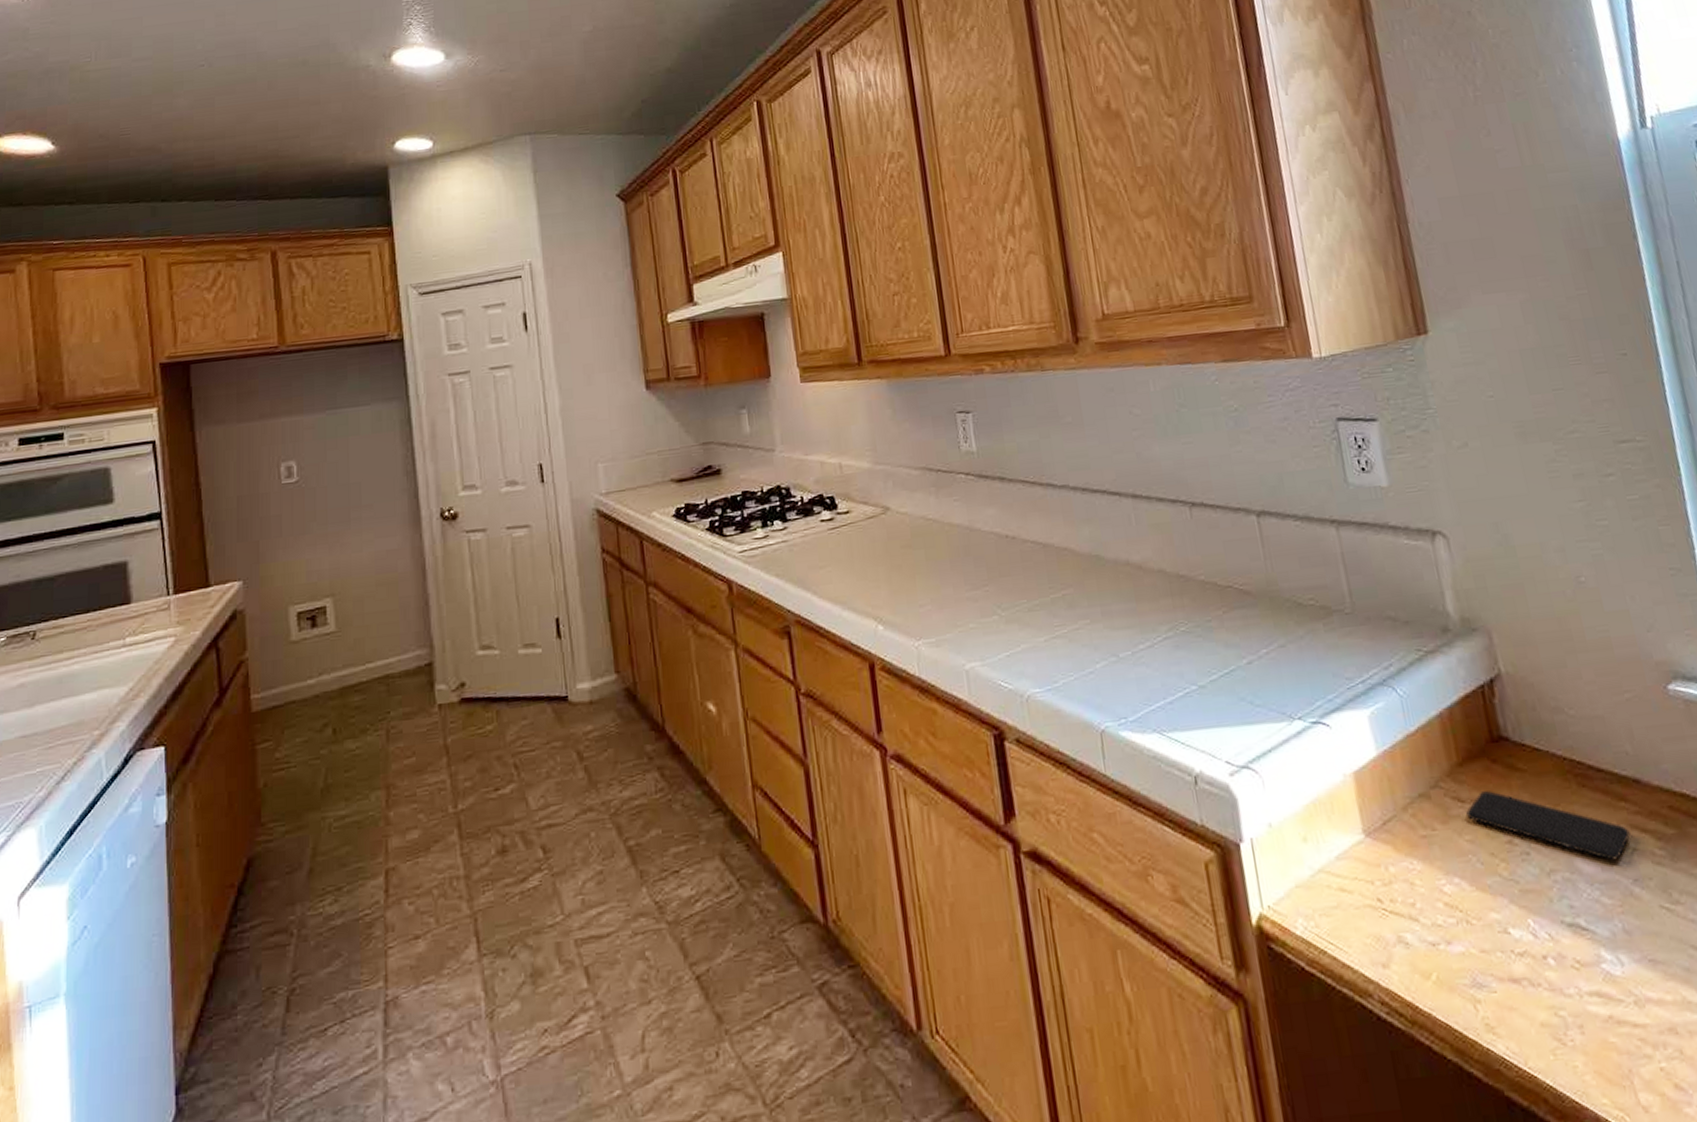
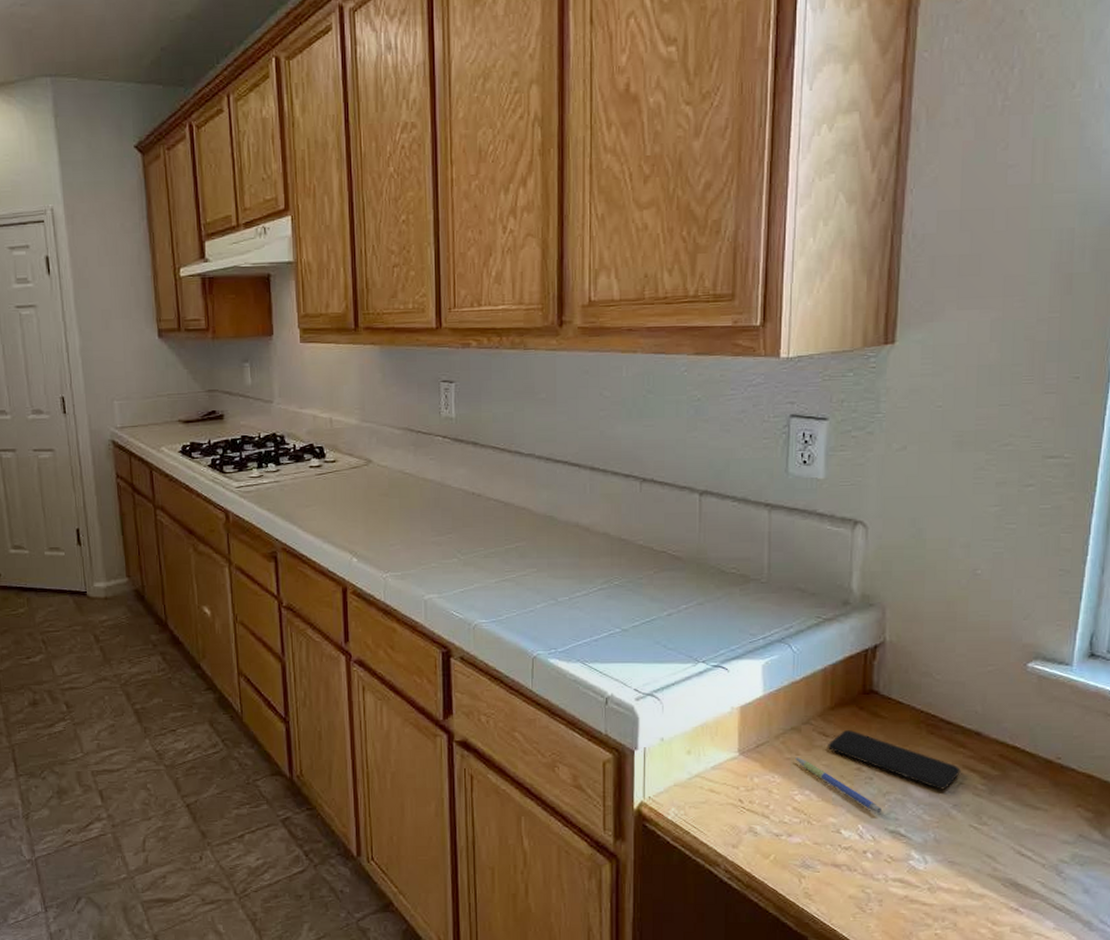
pen: none [1432,833,1551,901] -> present [796,757,881,814]

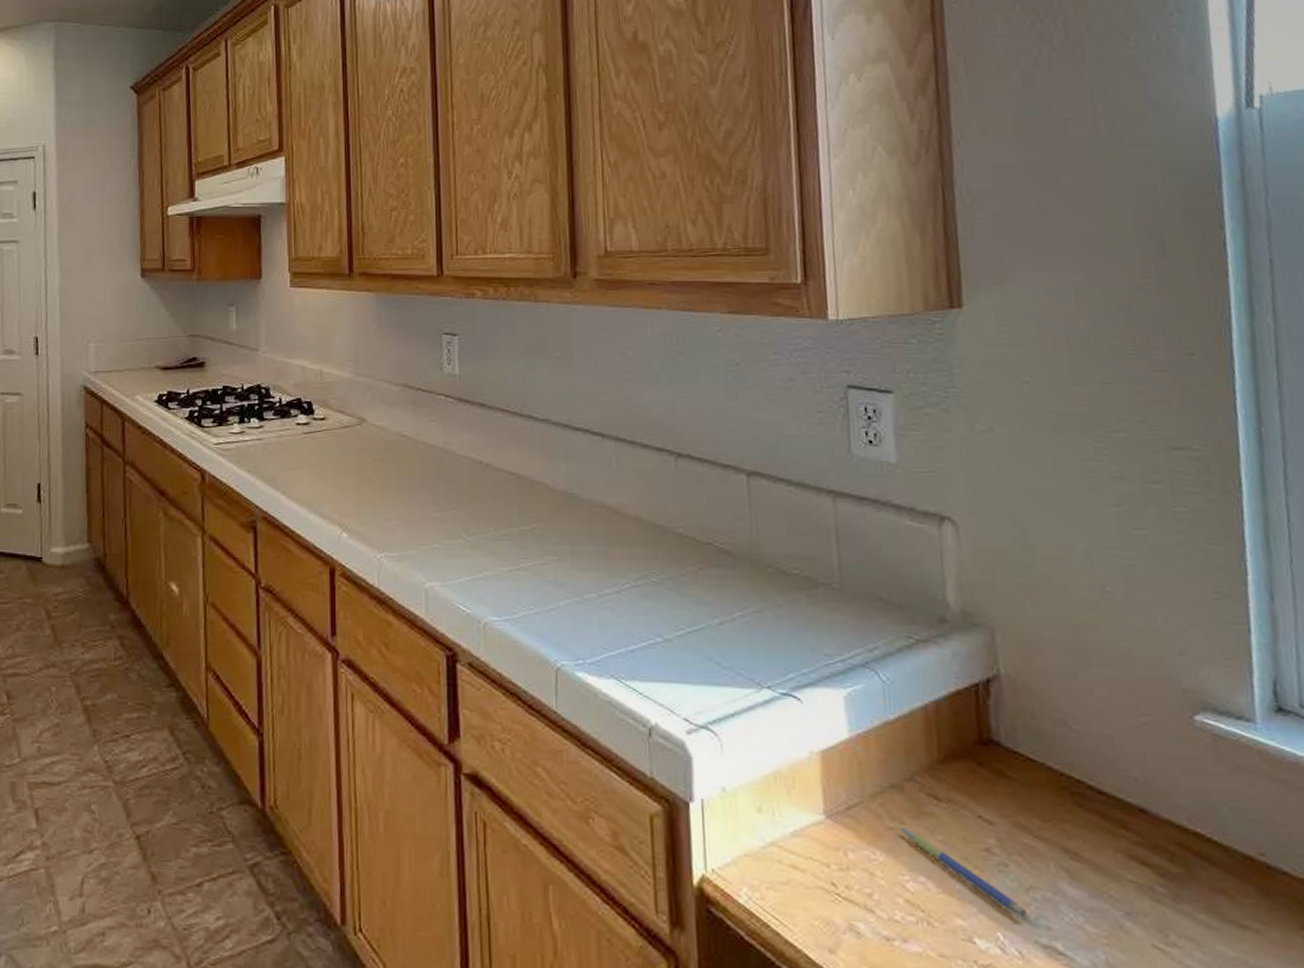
smartphone: present [828,730,961,790] -> none [942,793,1128,889]

